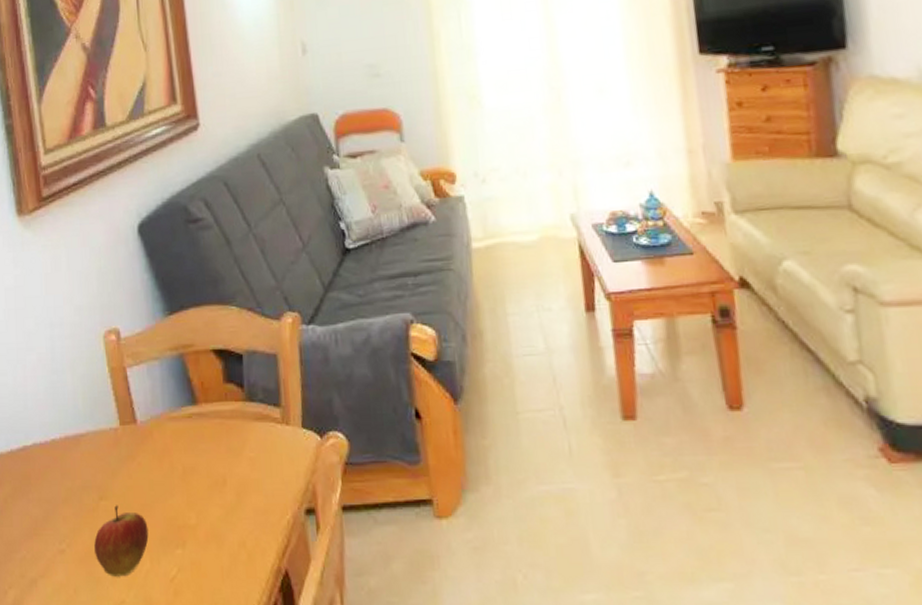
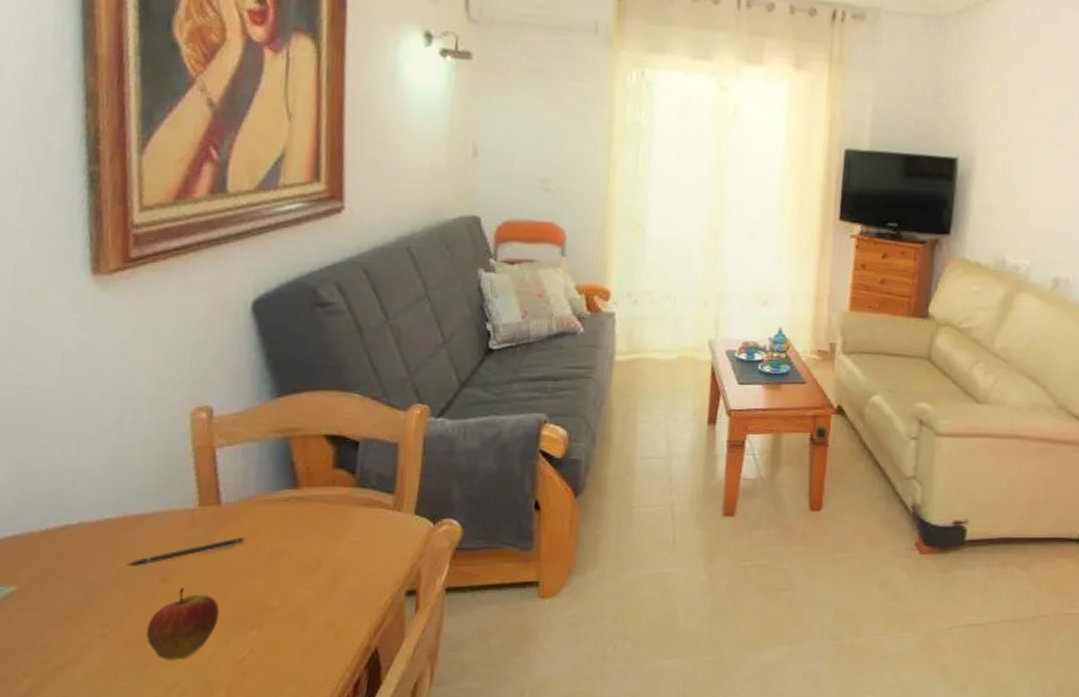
pen: none [71,455,159,484] -> present [126,537,244,566]

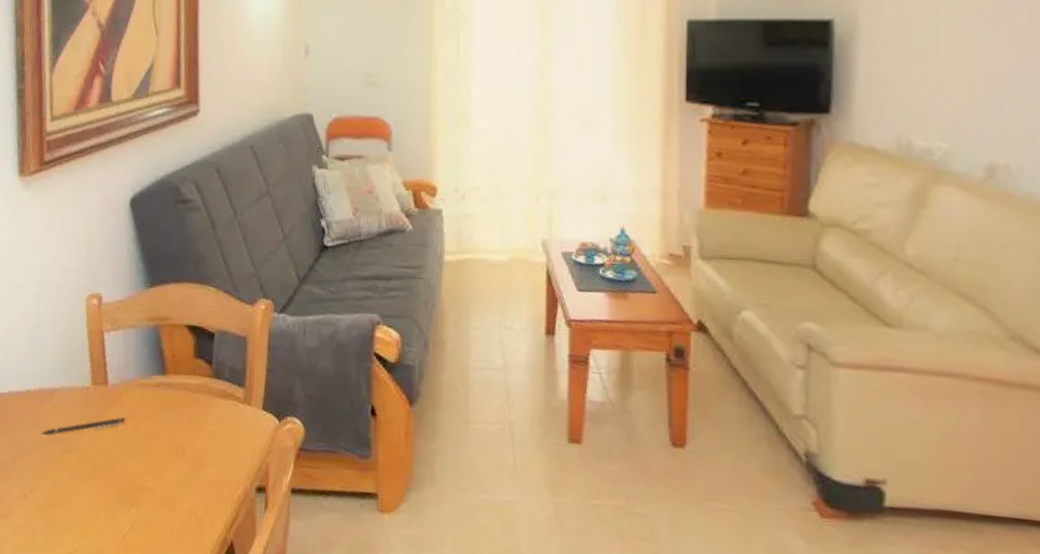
fruit: present [146,588,220,660] -> none [54,459,107,528]

